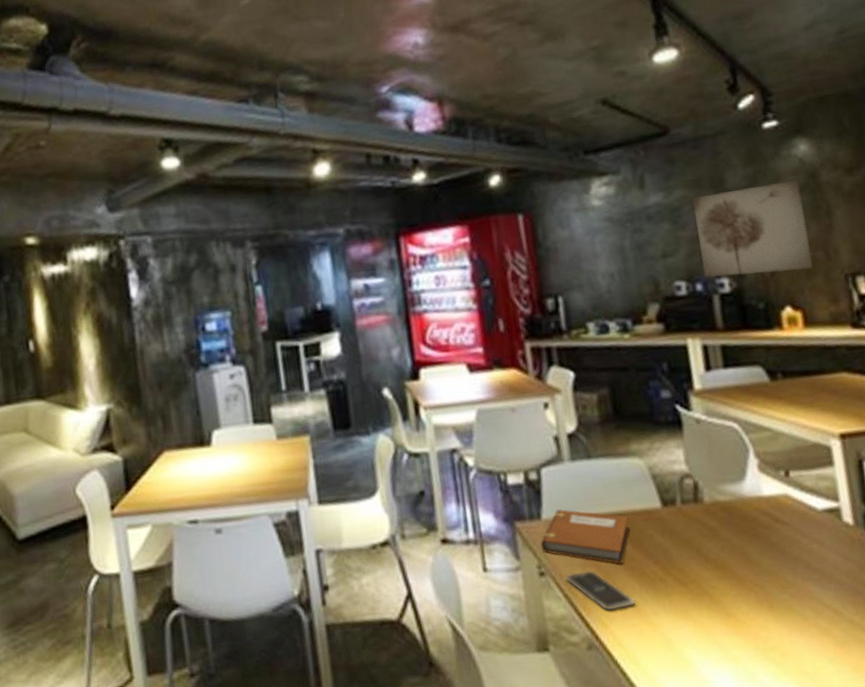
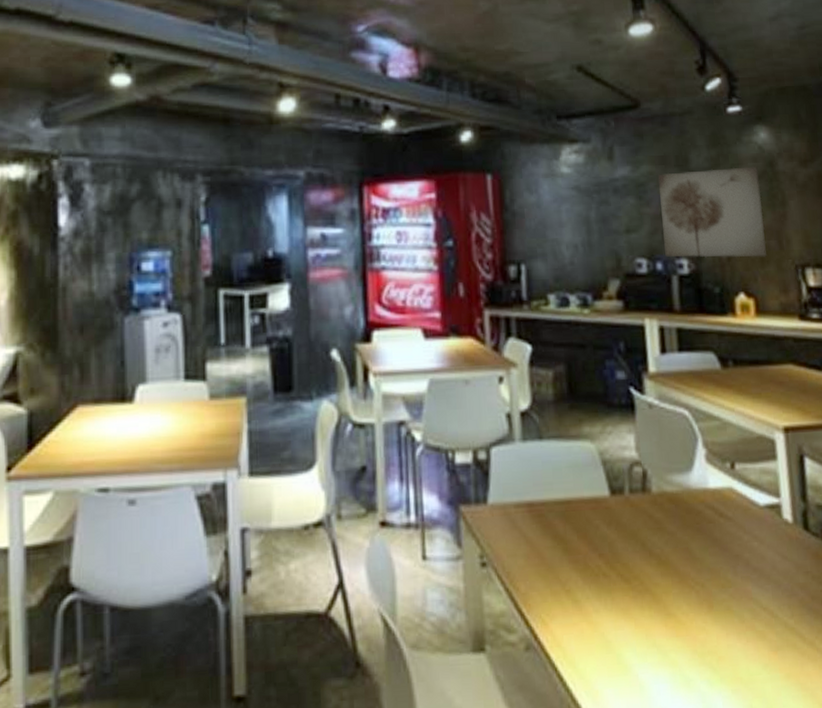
notebook: present [540,509,630,564] -> none [484,493,577,556]
smartphone: present [566,570,635,611] -> none [508,561,577,608]

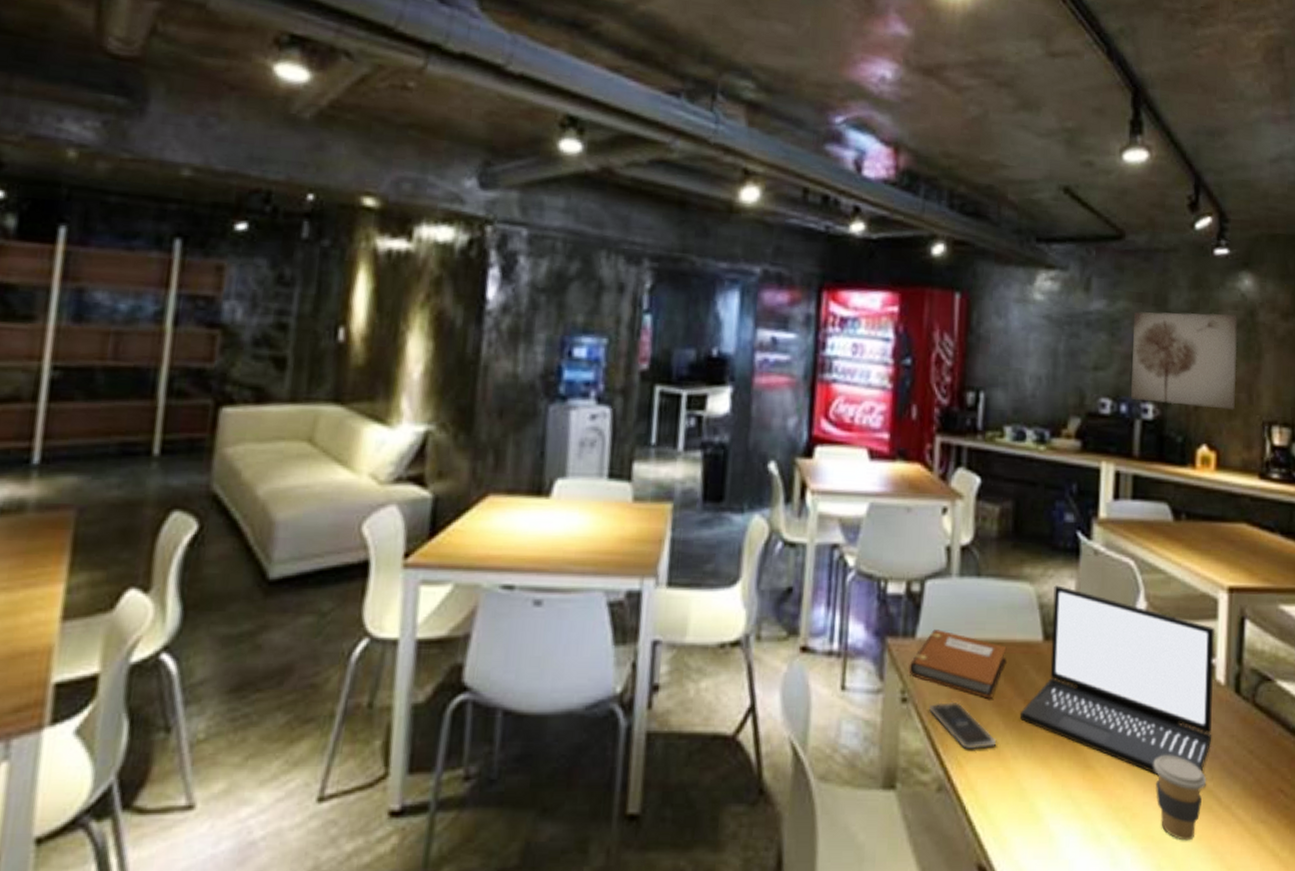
notebook: none [484,493,577,556] -> present [909,629,1007,699]
smartphone: none [508,561,577,608] -> present [929,701,996,750]
laptop: none [596,441,787,617] -> present [1019,585,1216,775]
coffee cup: none [732,596,788,680] -> present [1153,755,1207,841]

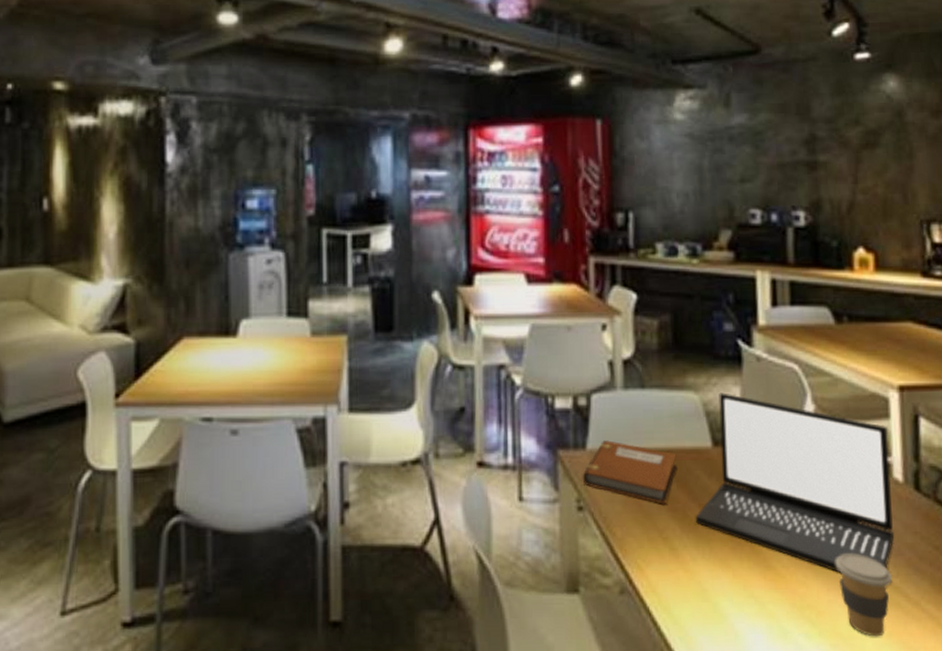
smartphone: present [929,701,996,750] -> none [605,508,674,554]
wall art: present [1131,311,1238,410] -> none [777,116,891,211]

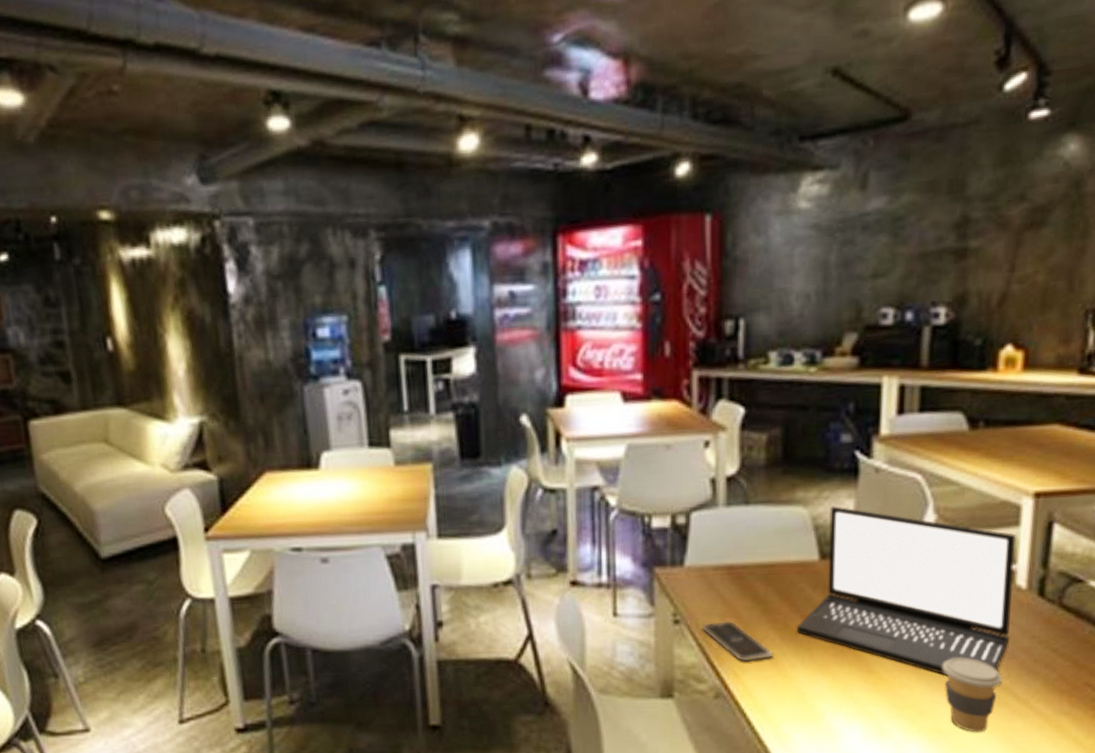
notebook: present [582,440,677,504] -> none [679,557,780,616]
smartphone: none [605,508,674,554] -> present [702,620,772,662]

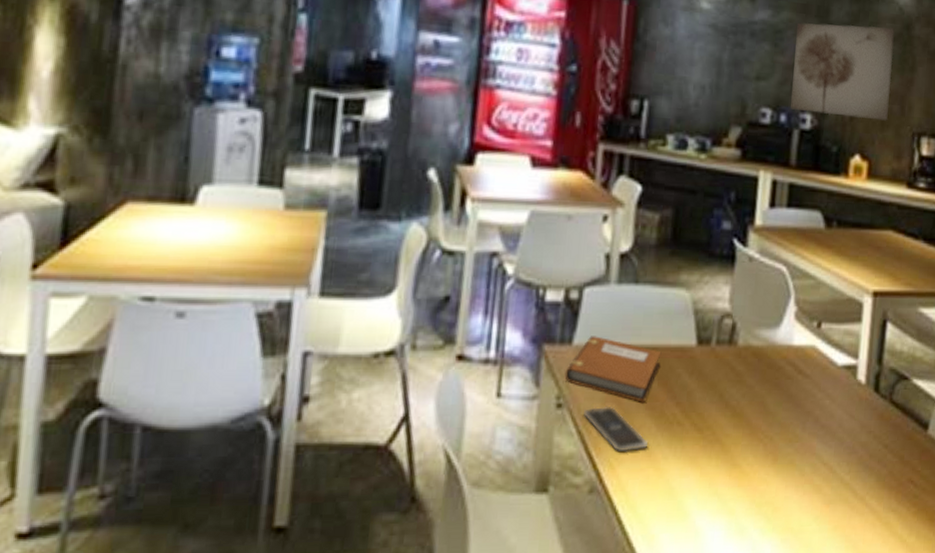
notebook: none [679,557,780,616] -> present [564,336,662,402]
laptop: present [796,506,1017,676] -> none [671,291,859,470]
wall art: none [918,188,1058,305] -> present [791,22,895,121]
coffee cup: present [942,657,1003,733] -> none [795,452,845,531]

